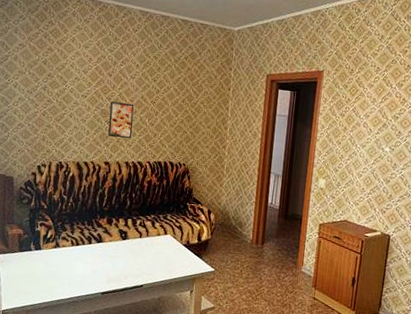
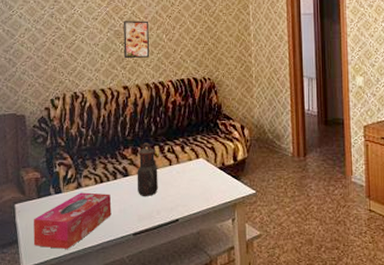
tissue box: none [12,251,85,299] -> present [33,192,112,249]
teapot: none [108,215,129,262] -> present [137,143,158,196]

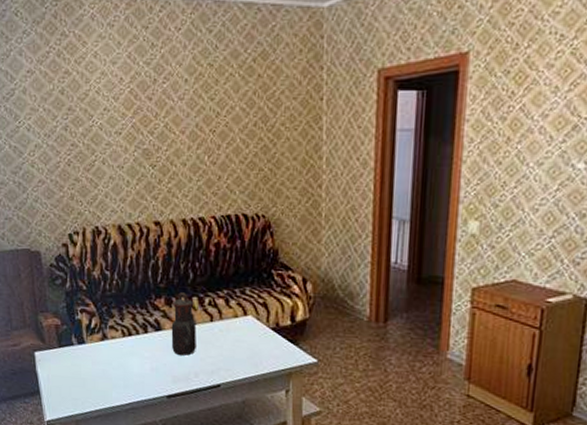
tissue box: present [33,192,112,249] -> none [56,345,142,405]
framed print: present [123,21,150,59] -> none [153,136,188,187]

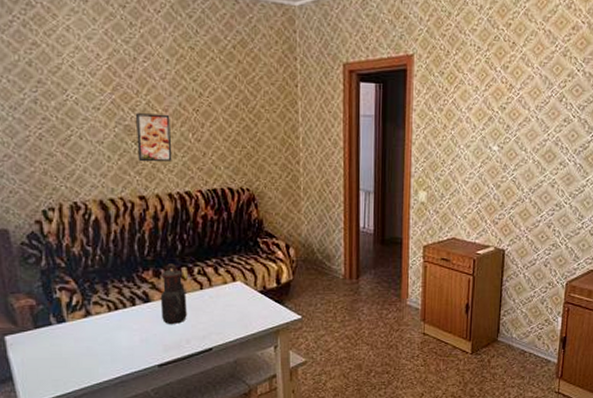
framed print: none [153,136,188,187] -> present [135,113,172,162]

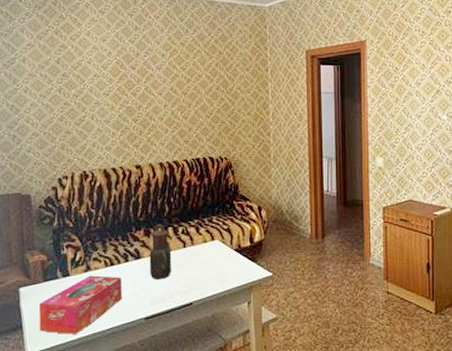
tissue box: none [32,321,131,385] -> present [39,275,122,334]
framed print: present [135,113,172,162] -> none [136,97,164,137]

